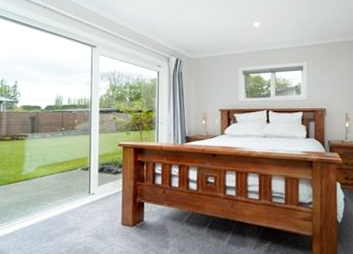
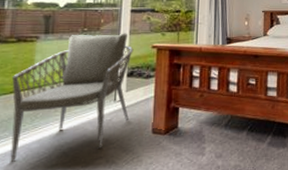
armchair: none [9,132,103,243] -> present [10,33,134,163]

